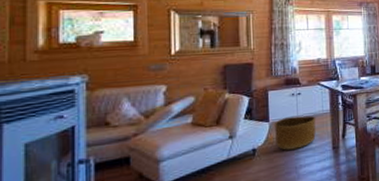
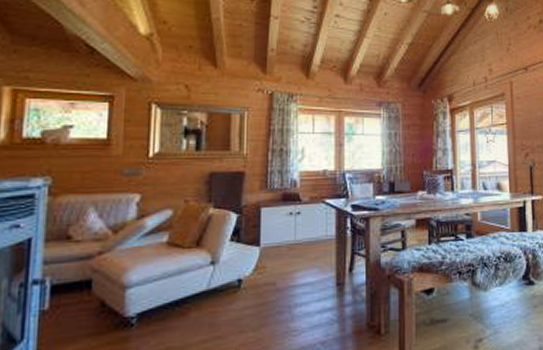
basket: present [274,116,316,150] -> none [265,241,318,284]

